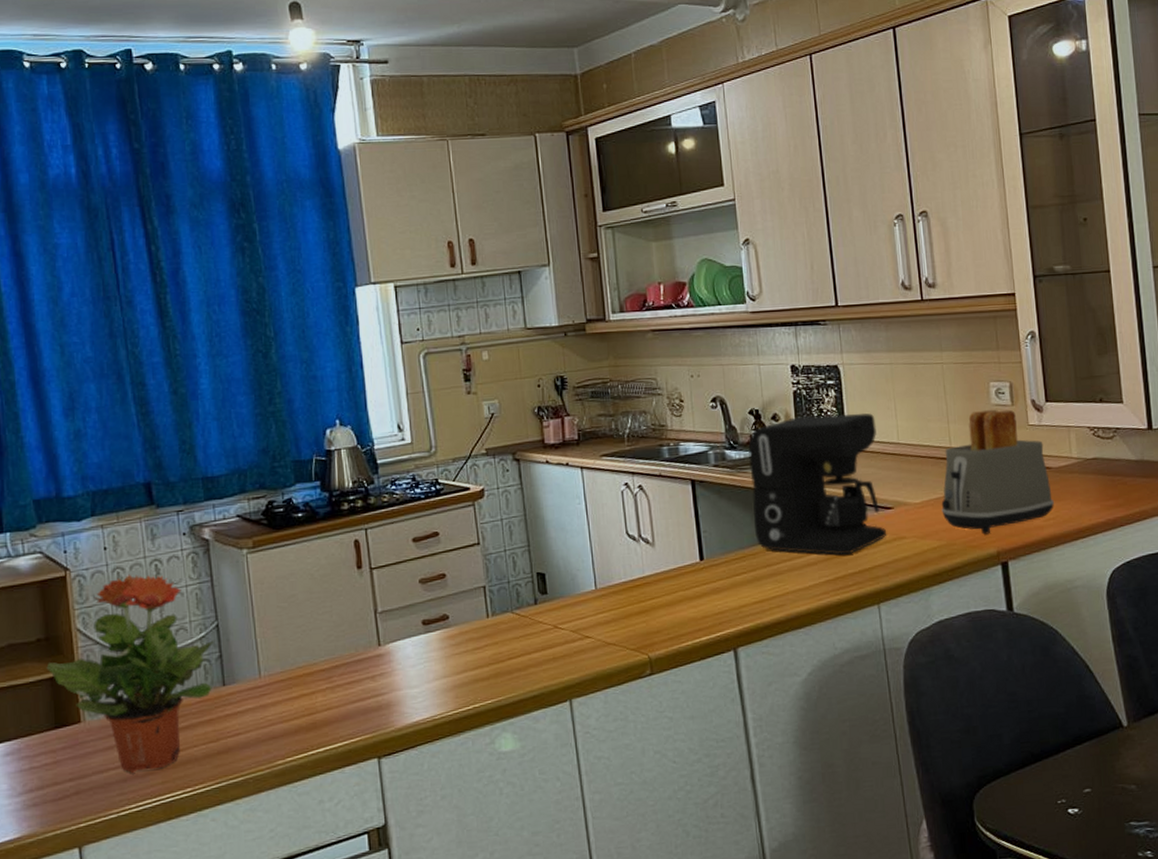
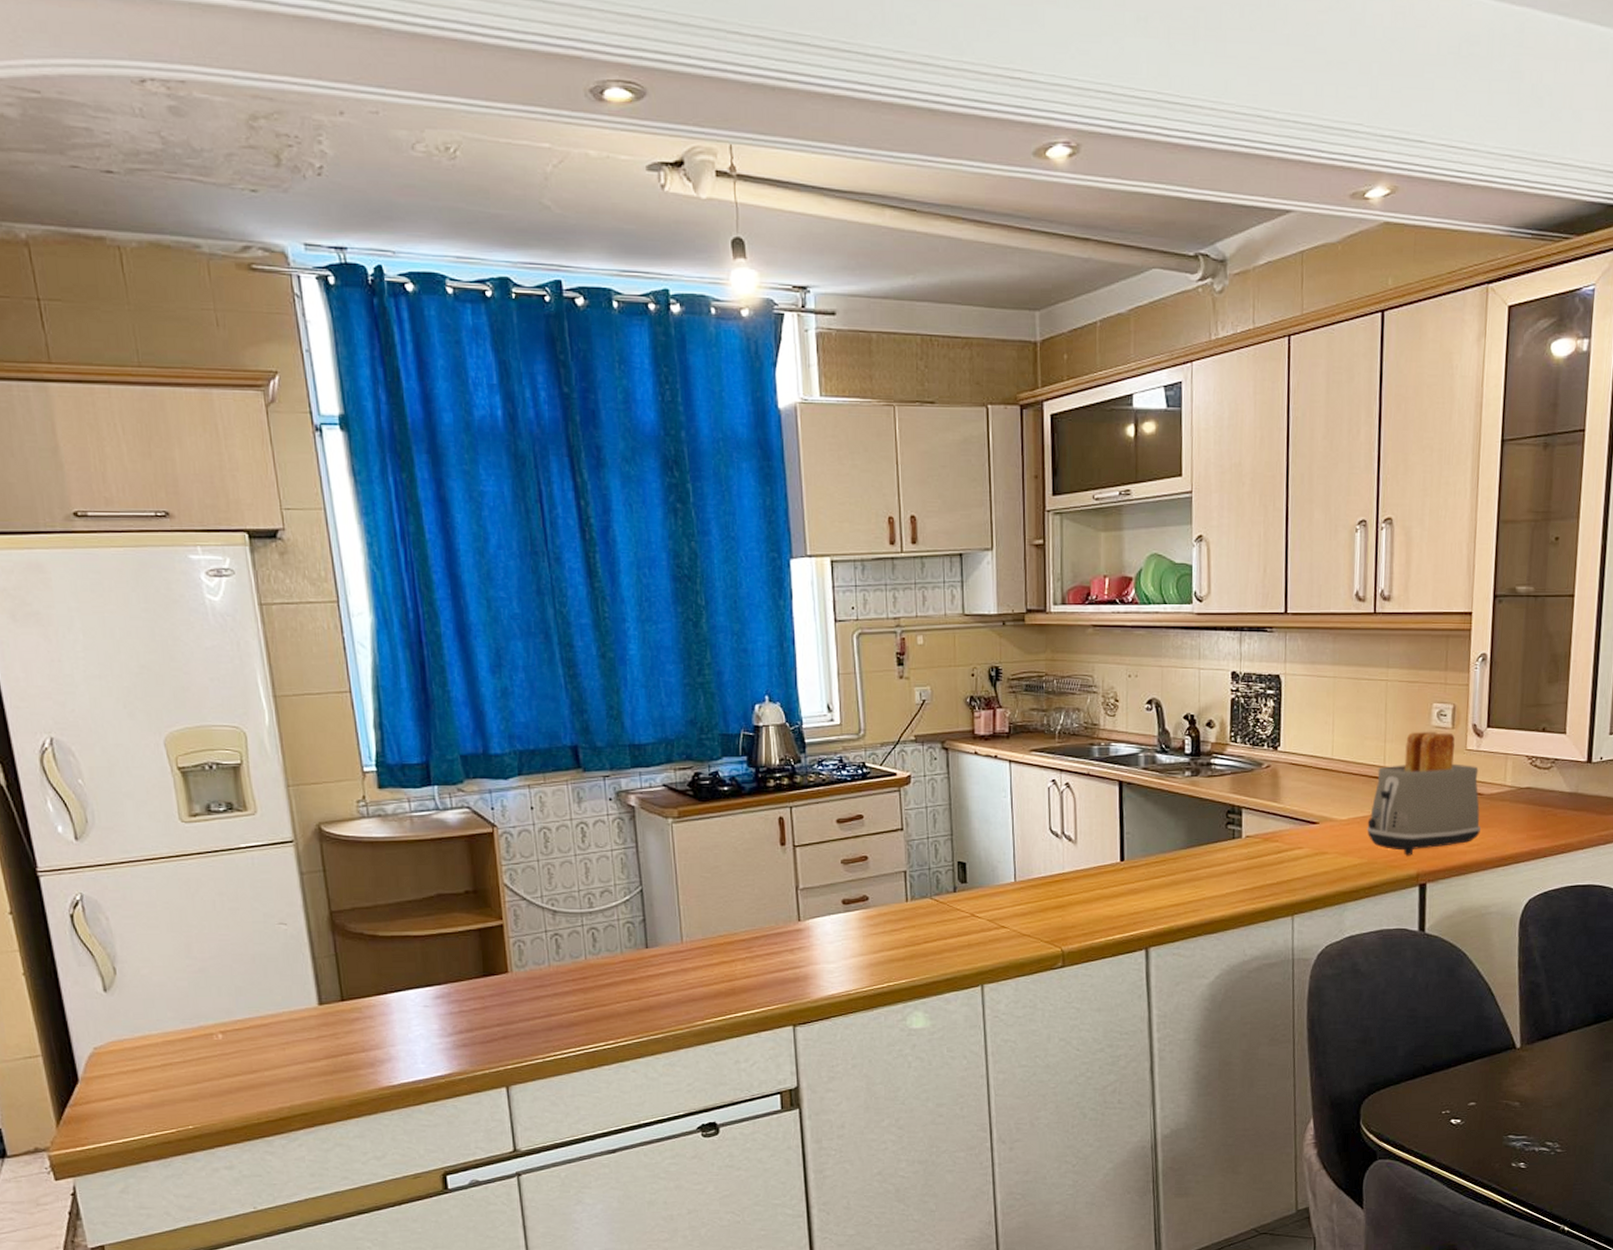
potted plant: present [46,574,214,773] -> none [474,835,638,1023]
coffee maker: present [748,413,887,555] -> none [1177,724,1312,866]

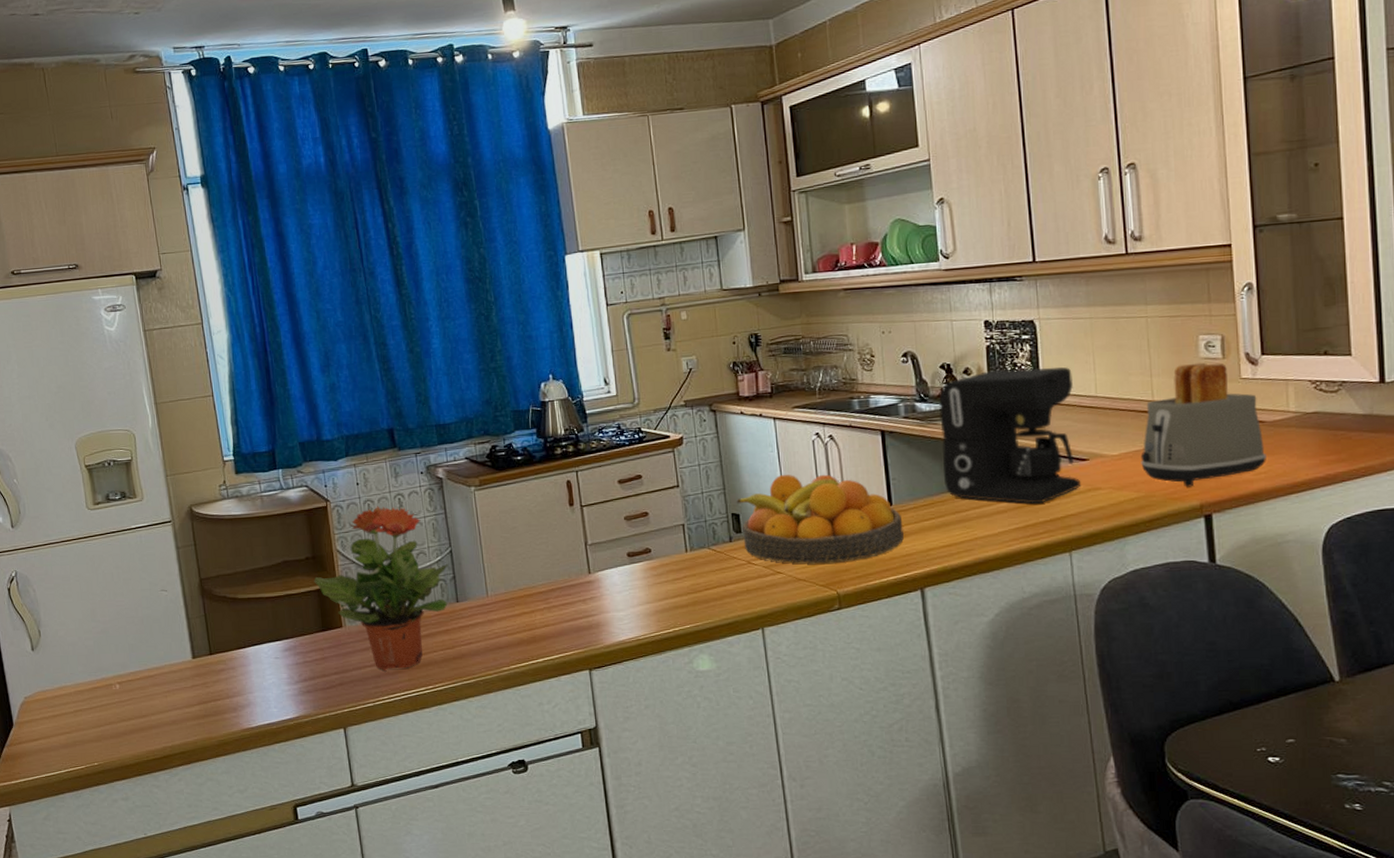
potted plant: none [474,835,638,1023] -> present [314,506,449,671]
fruit bowl: none [963,822,1133,919] -> present [736,474,904,564]
coffee maker: none [1177,724,1312,866] -> present [939,366,1081,504]

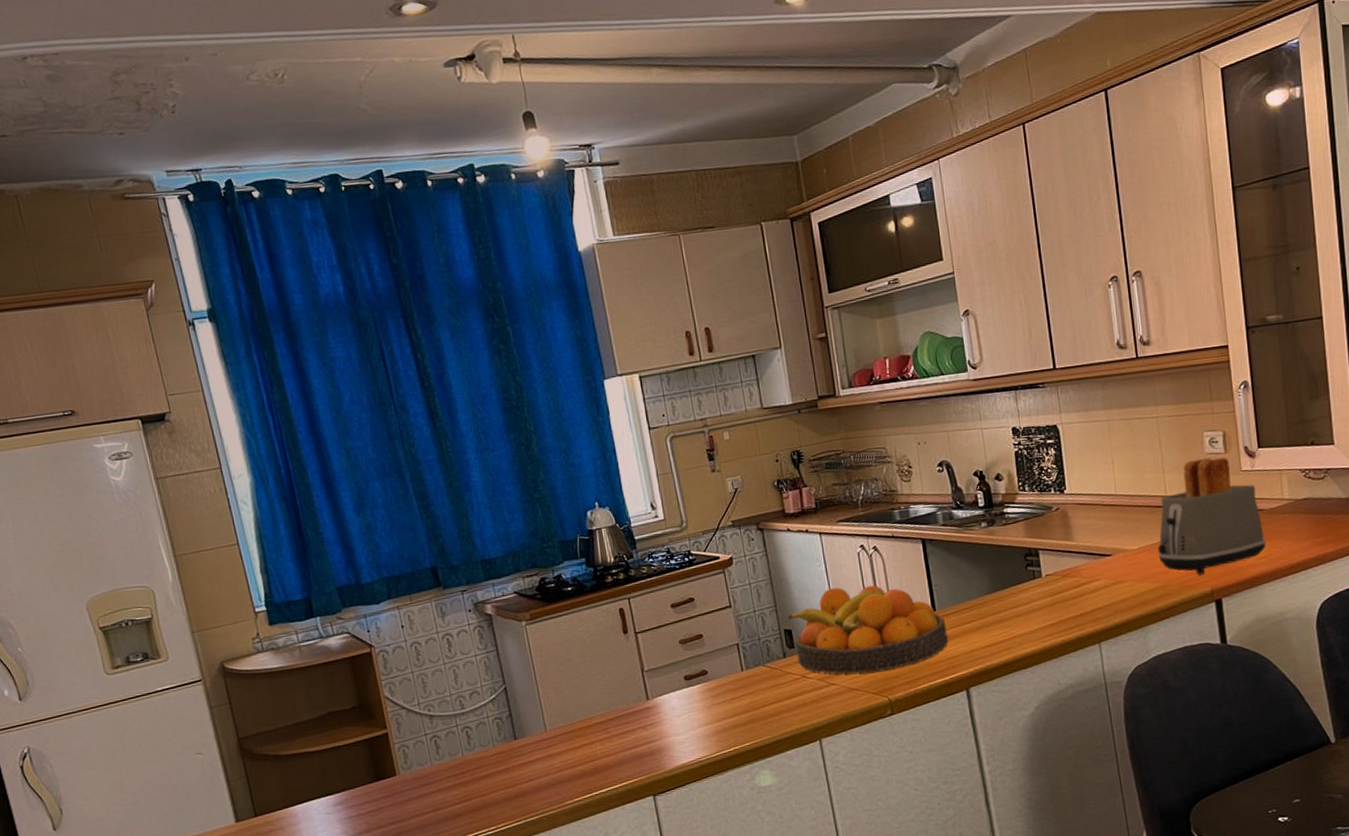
potted plant: present [314,506,449,671] -> none [362,647,506,816]
coffee maker: present [939,366,1081,504] -> none [973,468,1107,601]

